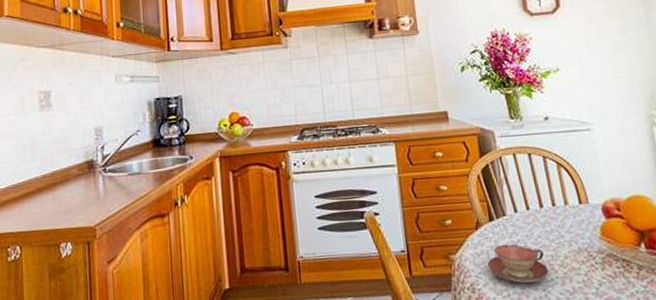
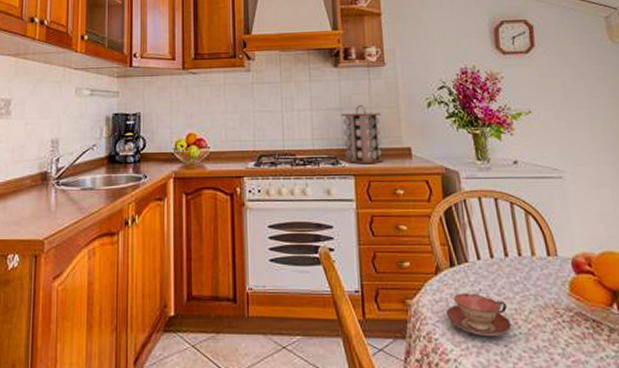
spice rack: none [378,74,422,131] -> present [340,105,384,164]

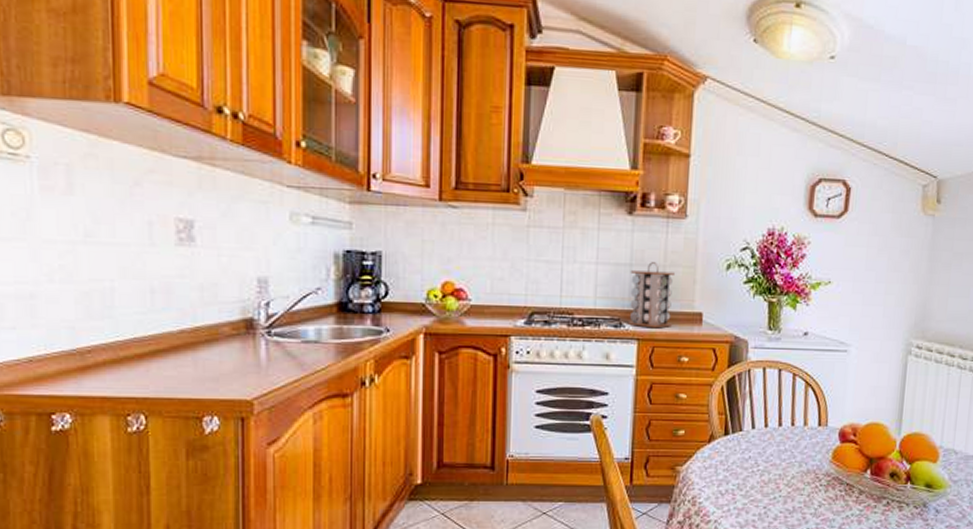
teacup: present [445,293,512,336] -> none [713,460,774,499]

